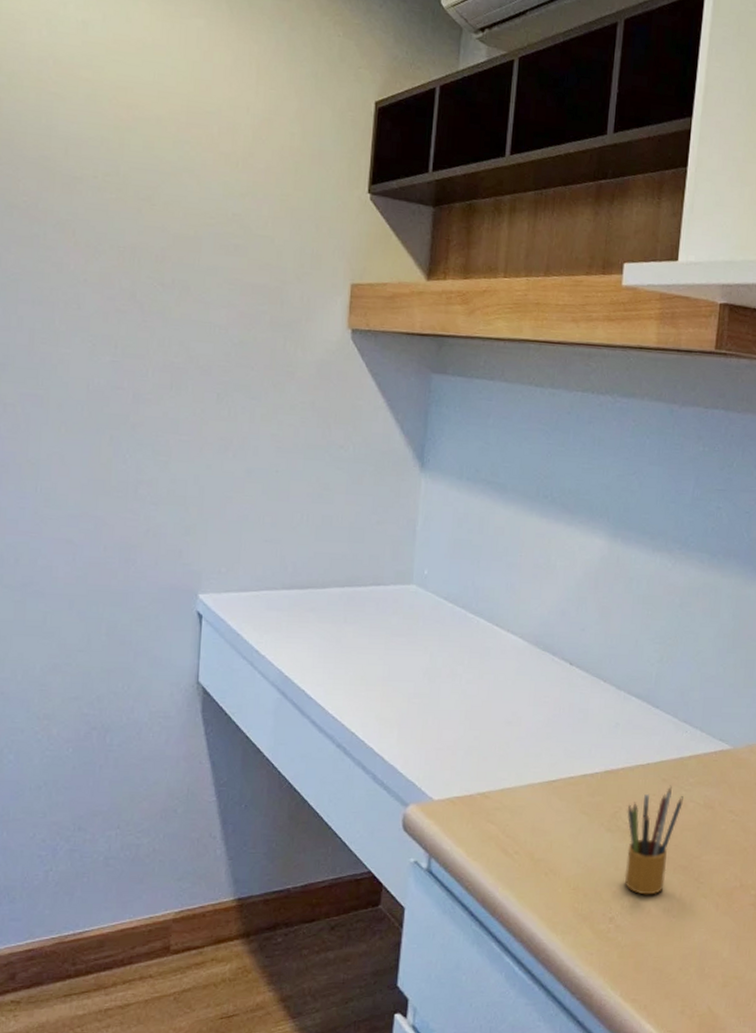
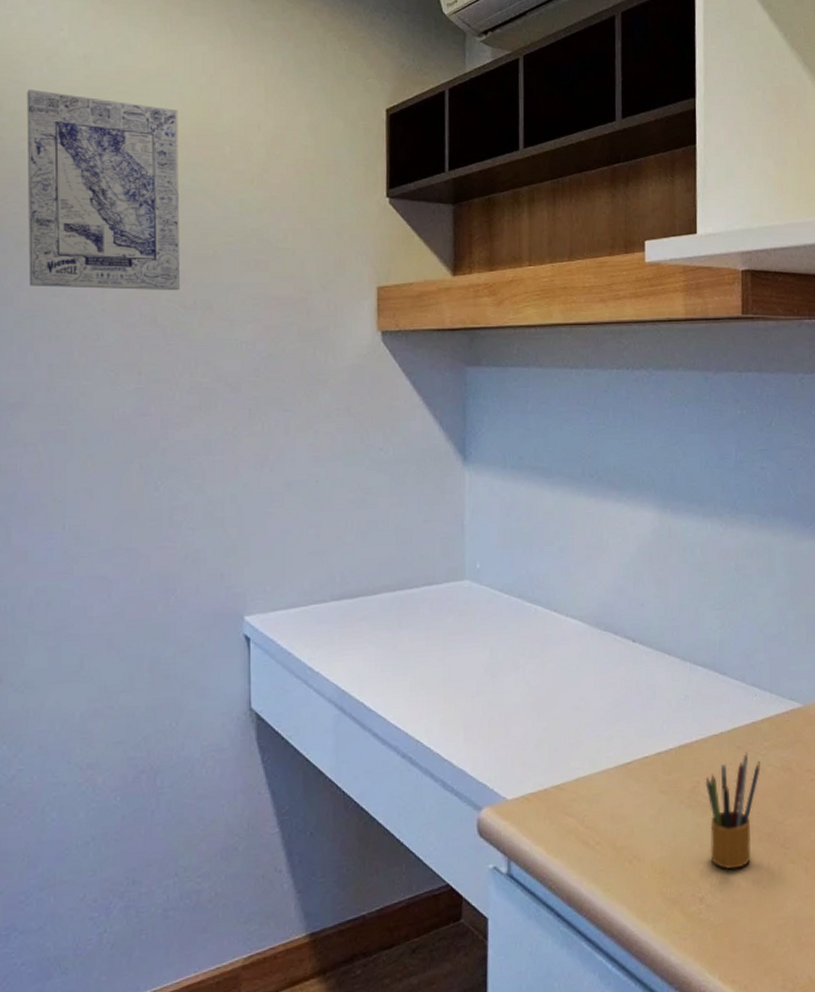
wall art: none [17,50,170,269] -> present [26,89,181,291]

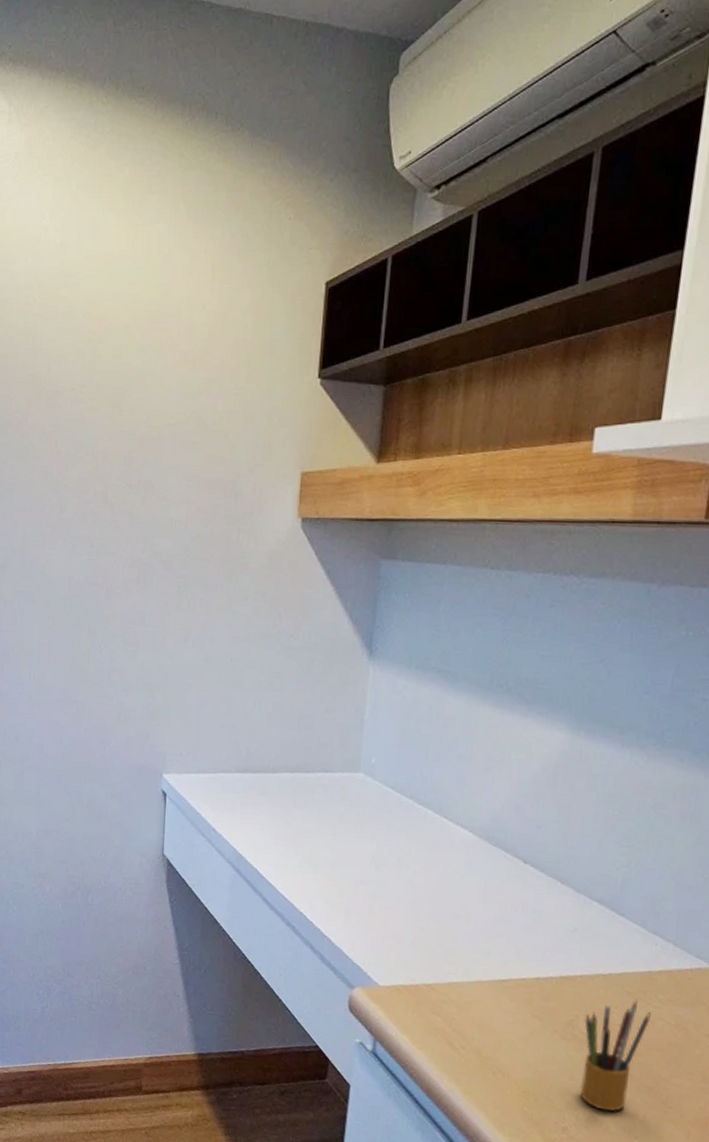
wall art: present [26,89,181,291] -> none [11,278,135,471]

